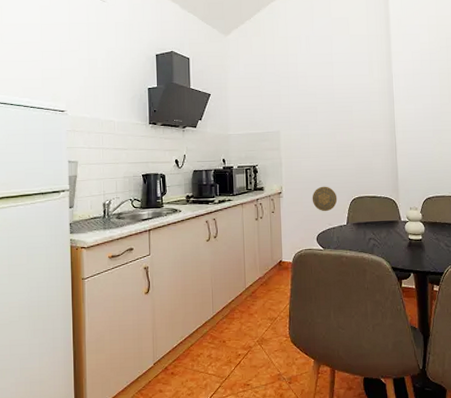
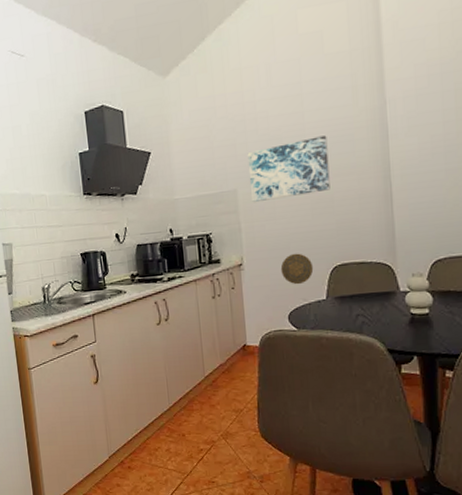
wall art: none [289,96,352,143] -> present [247,135,330,203]

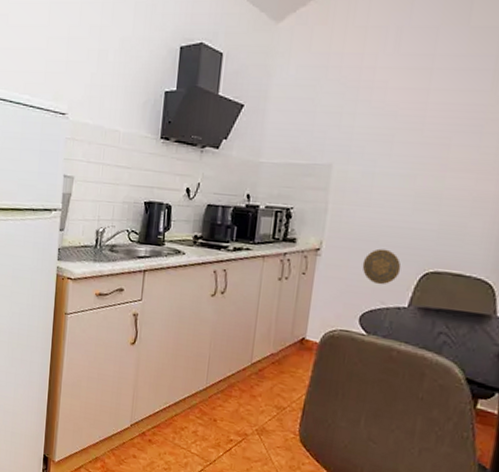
wall art: present [247,135,330,203] -> none [345,121,451,185]

